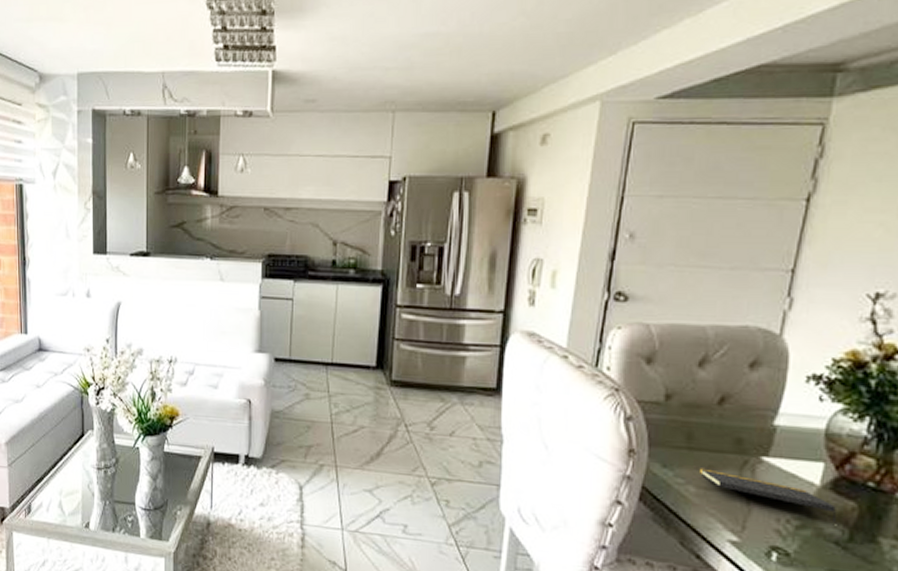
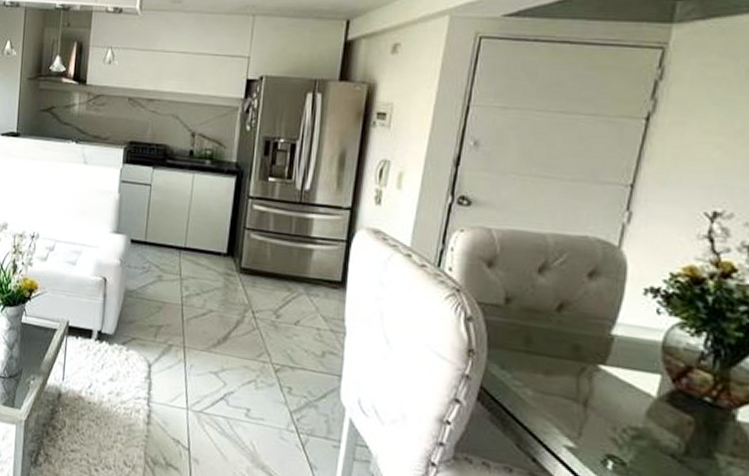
notepad: present [699,468,837,523] -> none [536,372,673,435]

